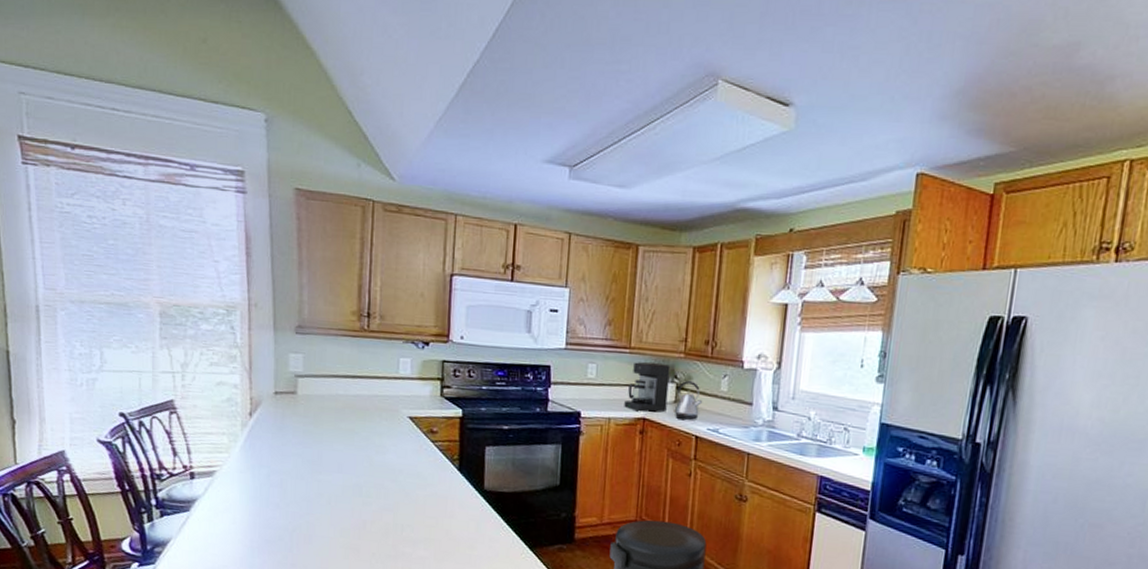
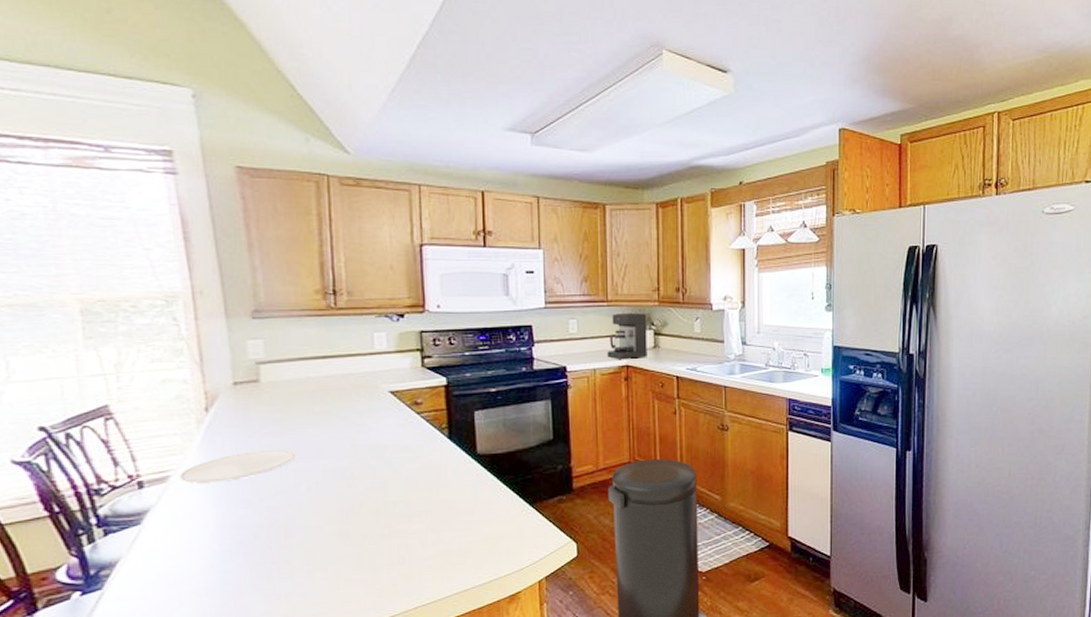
plate: none [224,458,322,483] -> present [179,449,297,483]
kettle: present [674,381,703,421] -> none [654,327,680,364]

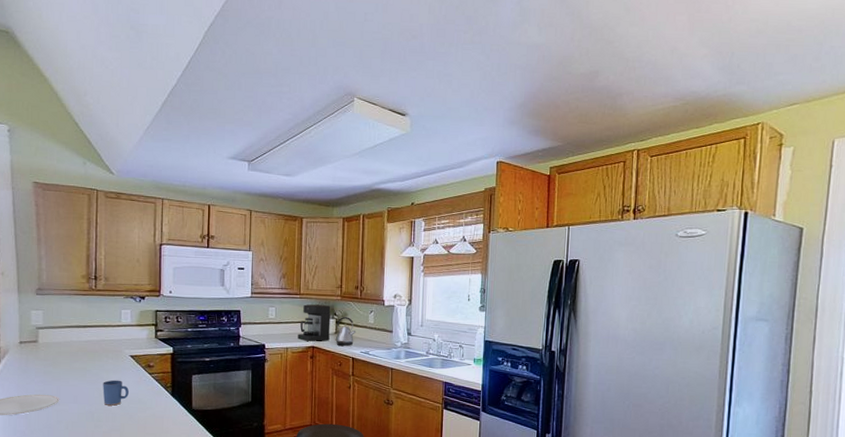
mug: none [355,424,392,458] -> present [103,380,130,406]
kettle: none [654,327,680,364] -> present [335,317,356,347]

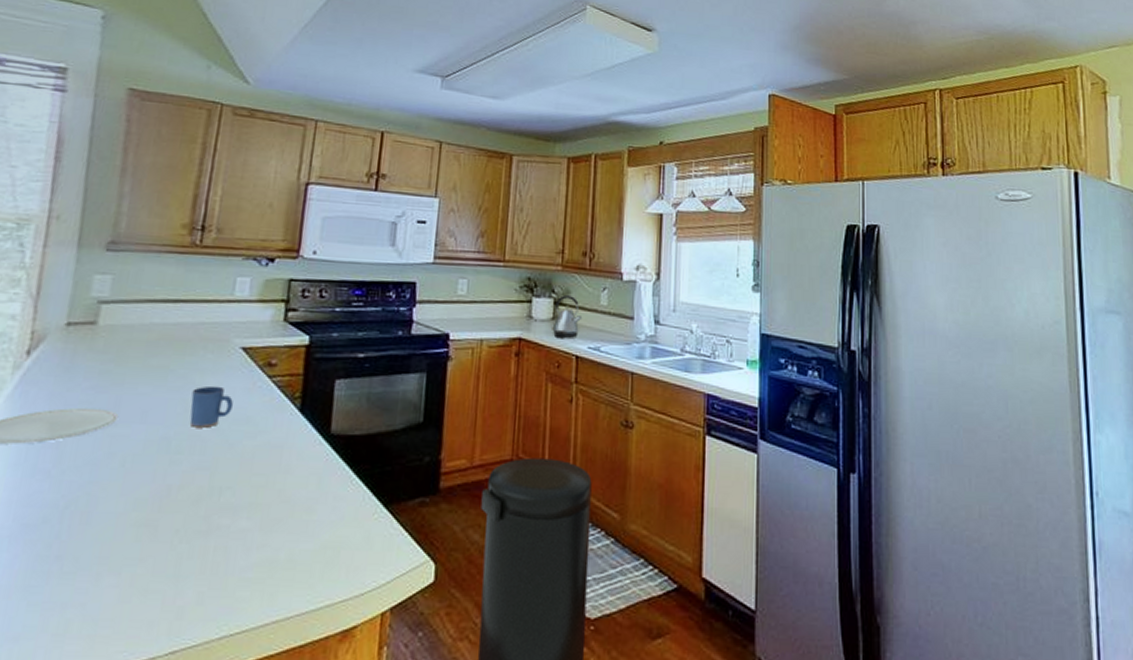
coffee maker: present [298,304,331,342] -> none [498,276,548,332]

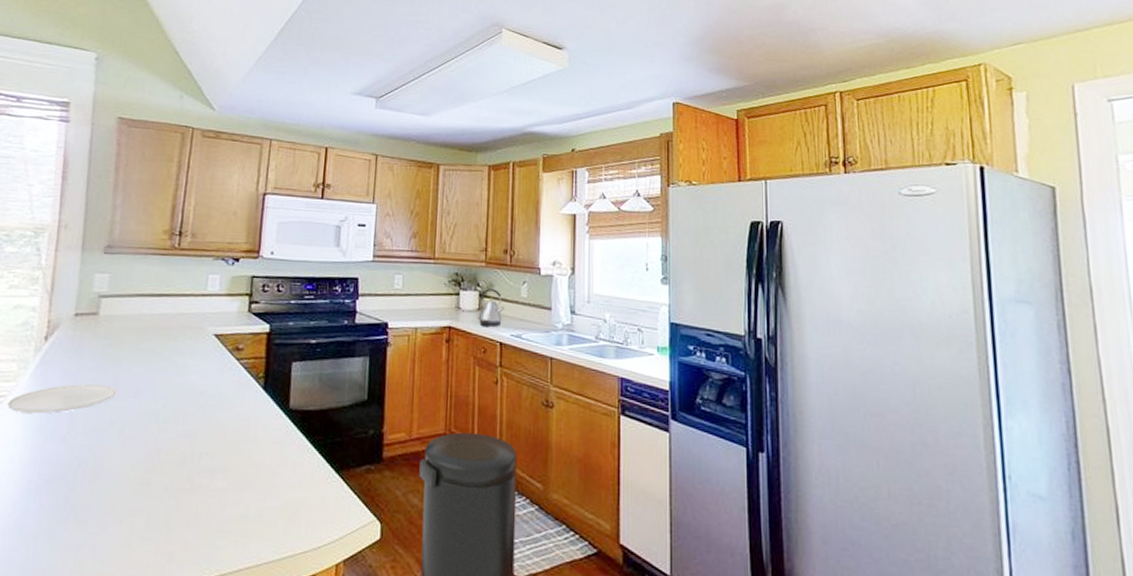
mug: present [189,385,234,428] -> none [174,366,209,402]

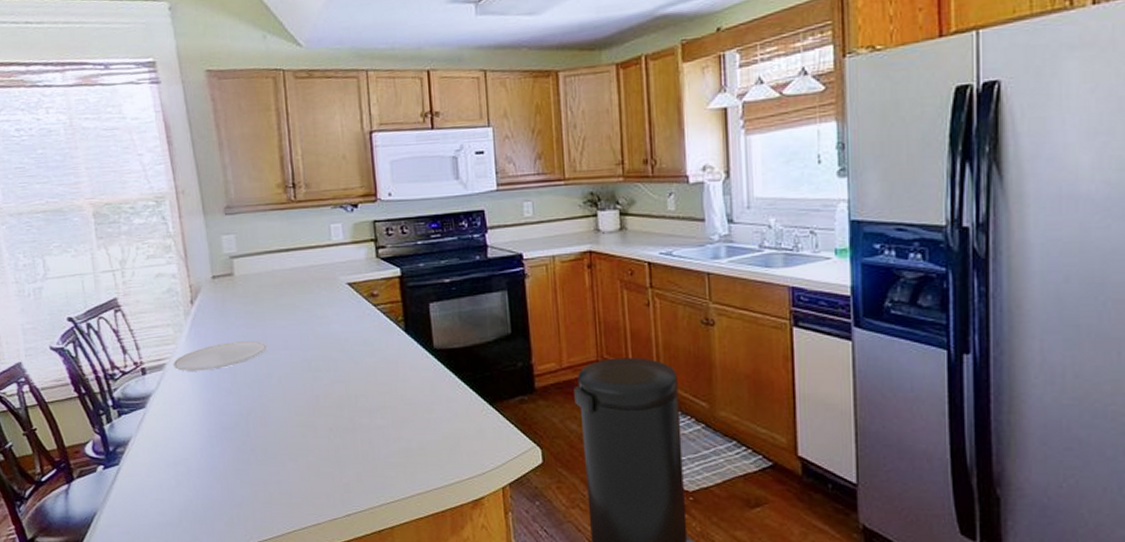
kettle: present [478,289,505,328] -> none [621,205,651,248]

